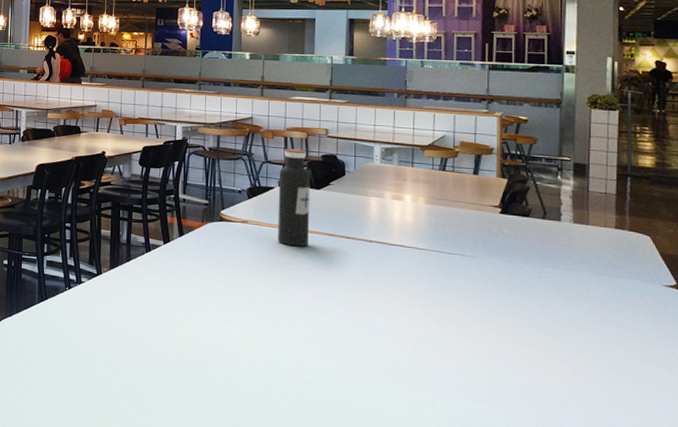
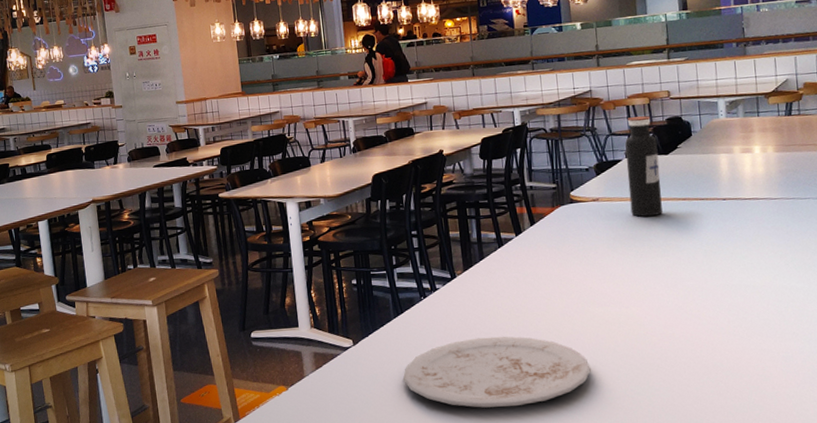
plate: none [39,335,220,410] -> present [403,336,591,408]

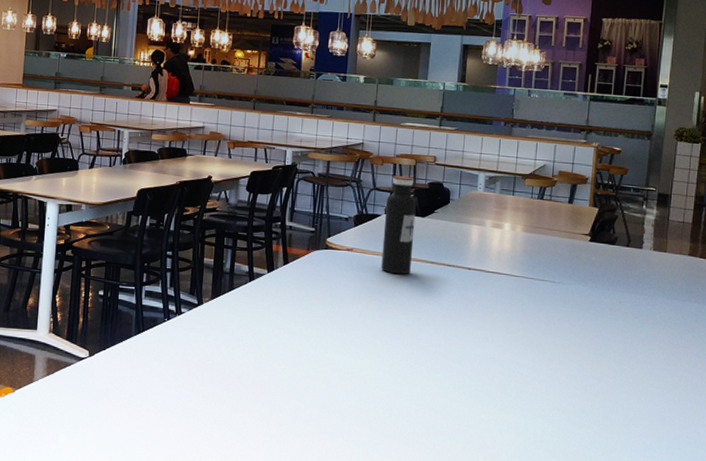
plate: present [403,336,591,408] -> none [133,367,317,441]

